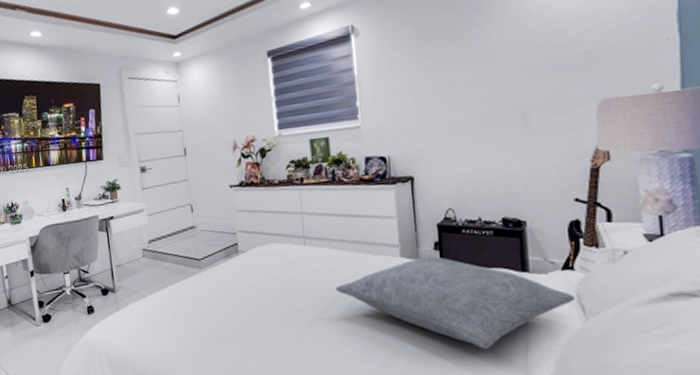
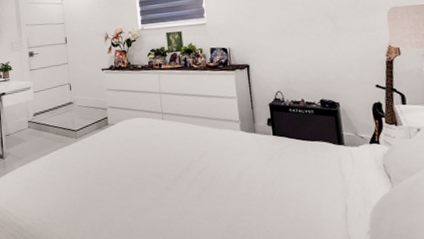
pillow: present [335,256,576,349] -> none [188,131,383,211]

